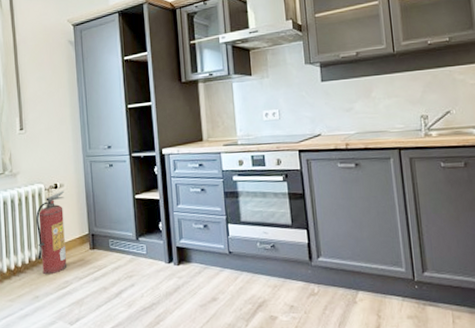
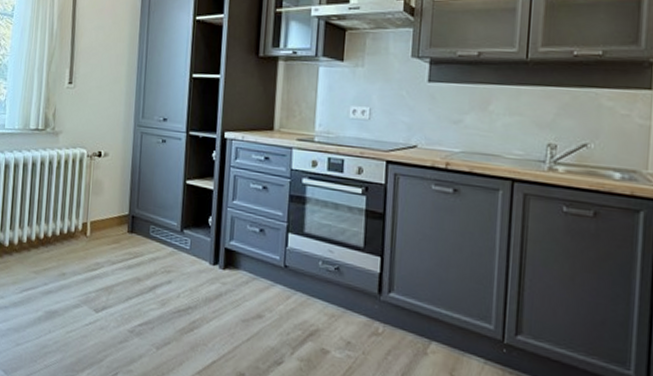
fire extinguisher: present [35,191,67,275] -> none [69,160,109,253]

